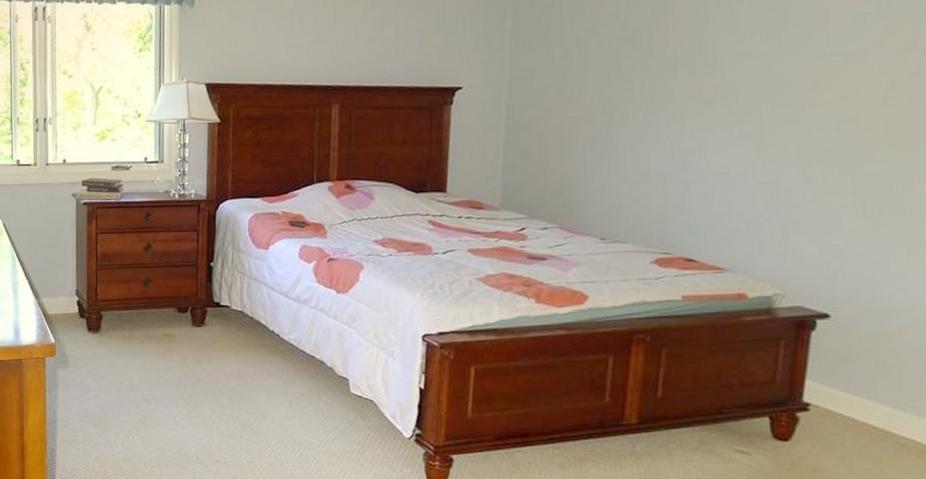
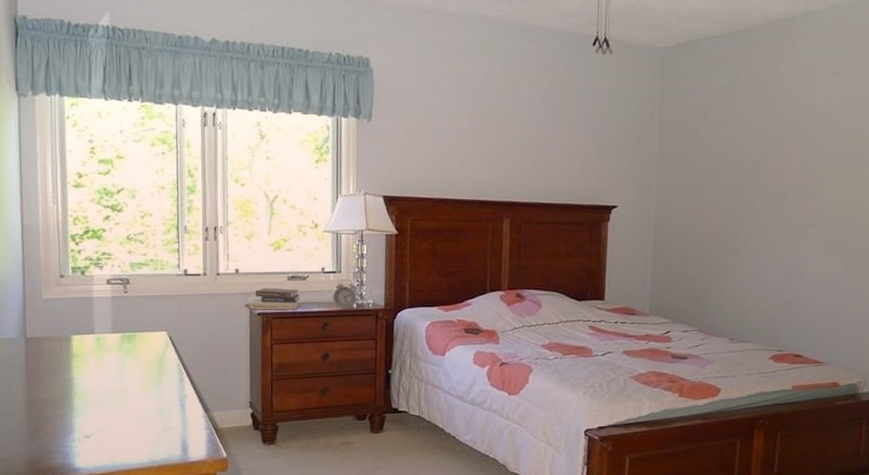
alarm clock: none [155,169,179,200] -> present [333,279,357,309]

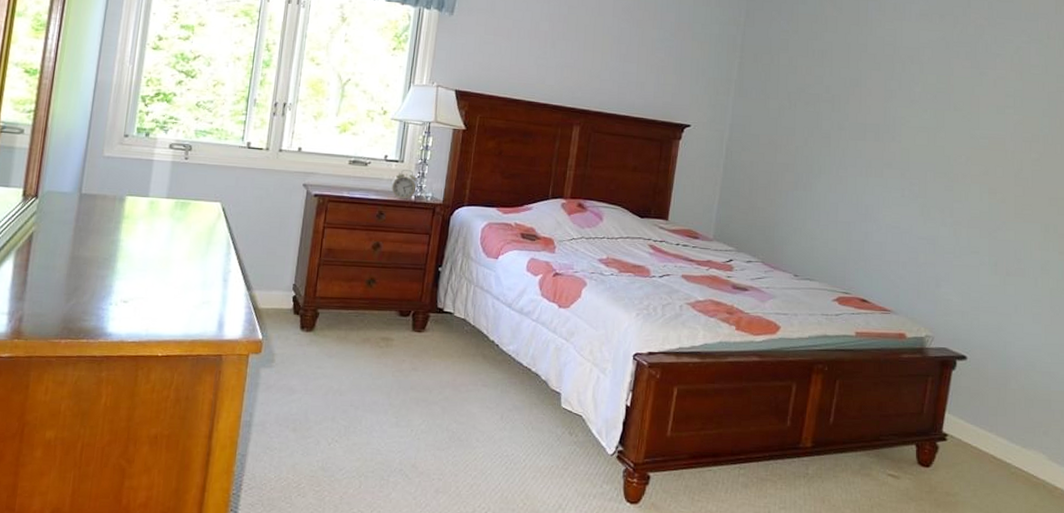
books: present [249,288,300,311] -> none [307,170,359,195]

